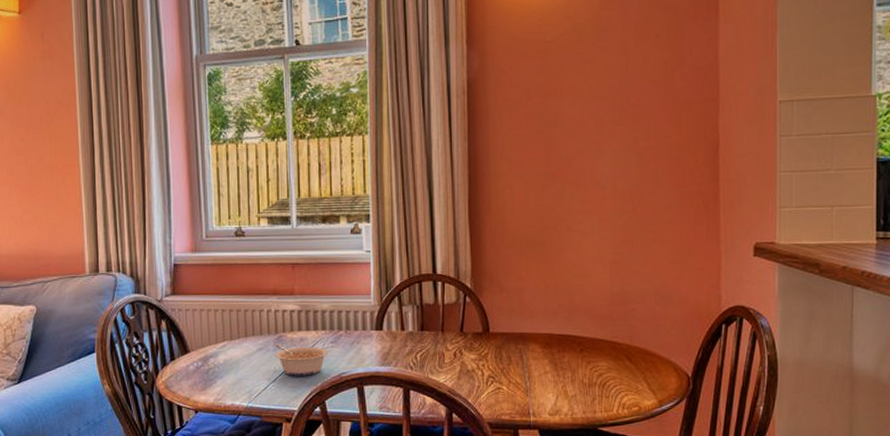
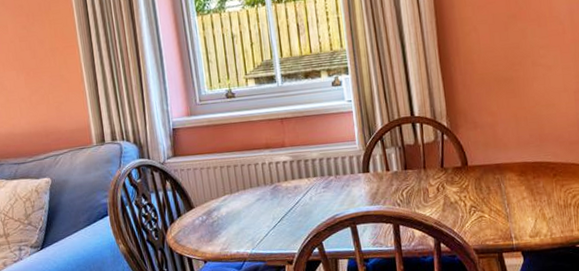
legume: present [275,344,329,376] -> none [272,193,322,222]

